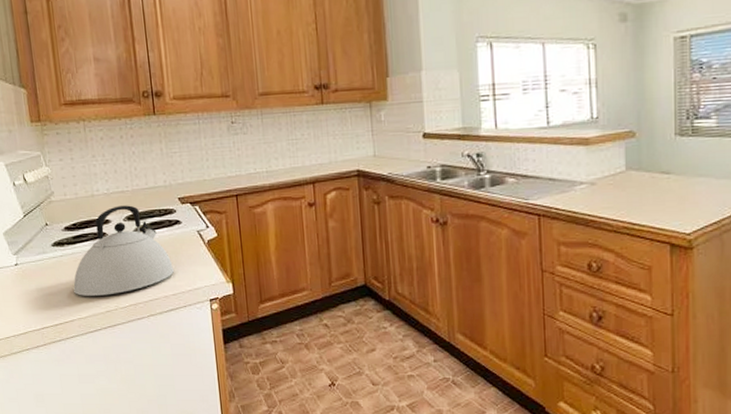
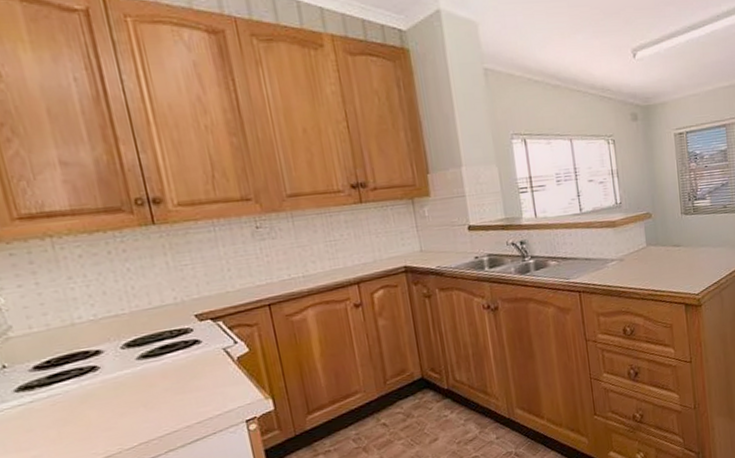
kettle: present [73,205,174,296] -> none [53,330,196,446]

